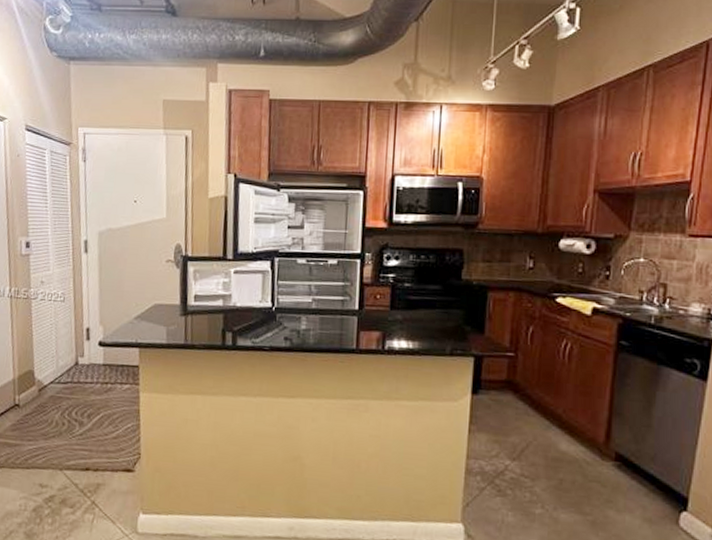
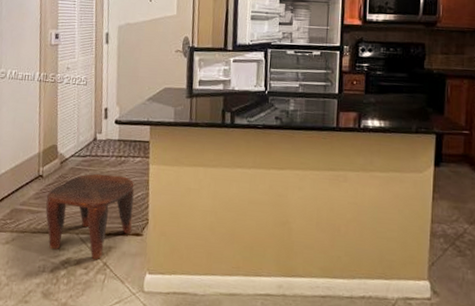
stool: none [24,402,124,498] -> present [45,173,135,260]

